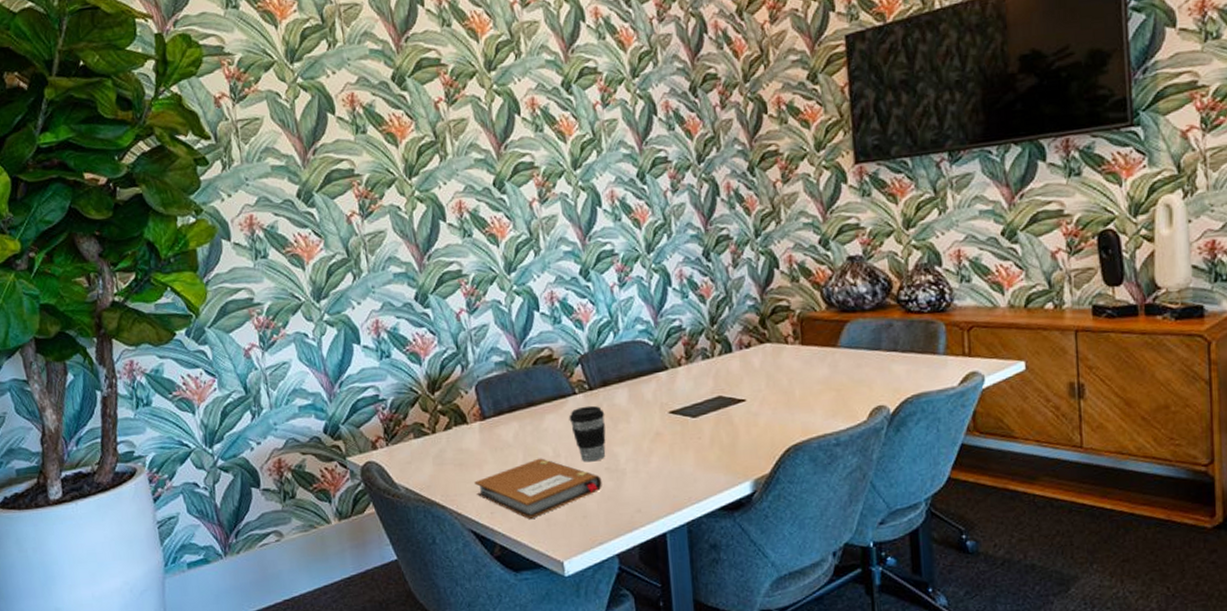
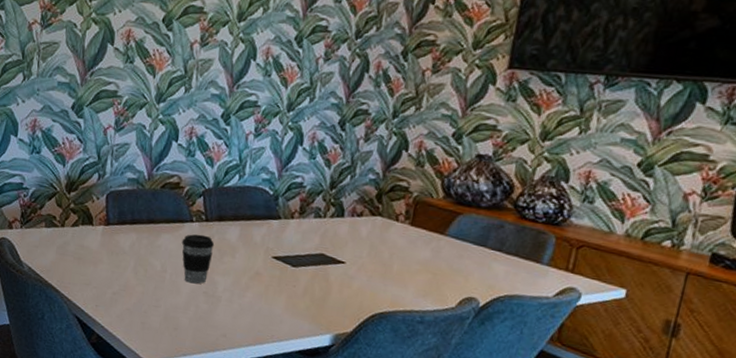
notebook: present [474,458,602,520] -> none [87,269,198,320]

